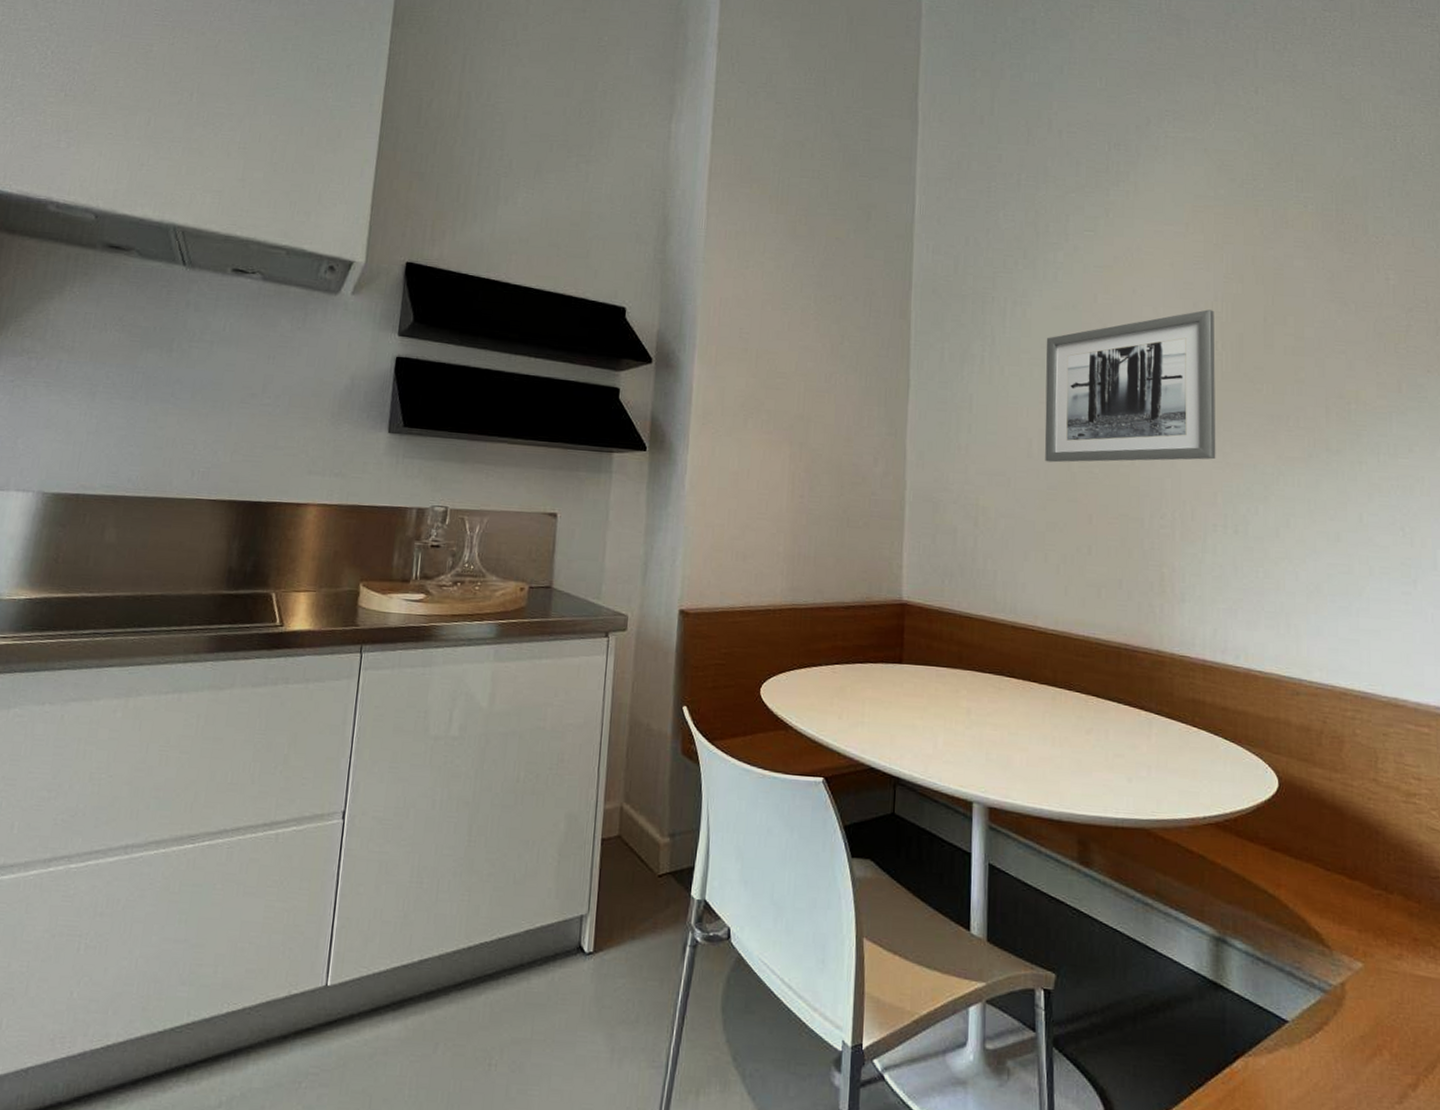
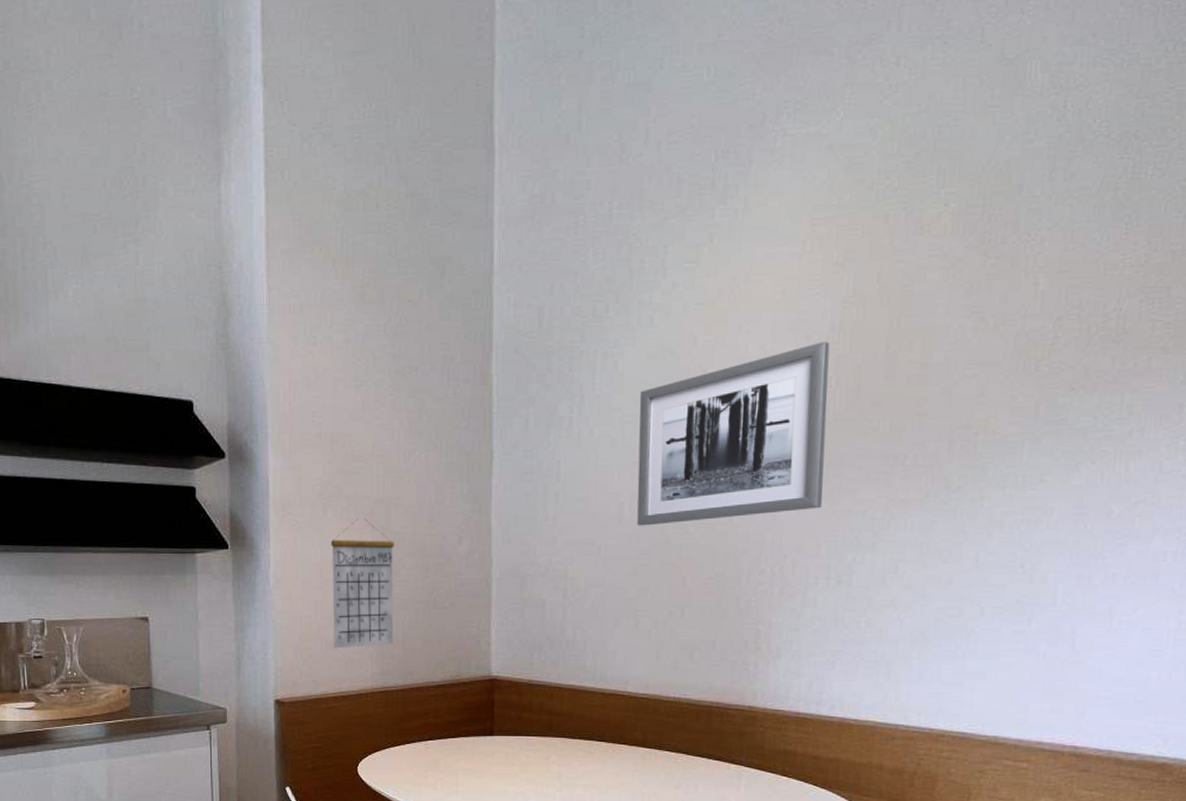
calendar: none [745,431,812,561] -> present [330,518,395,649]

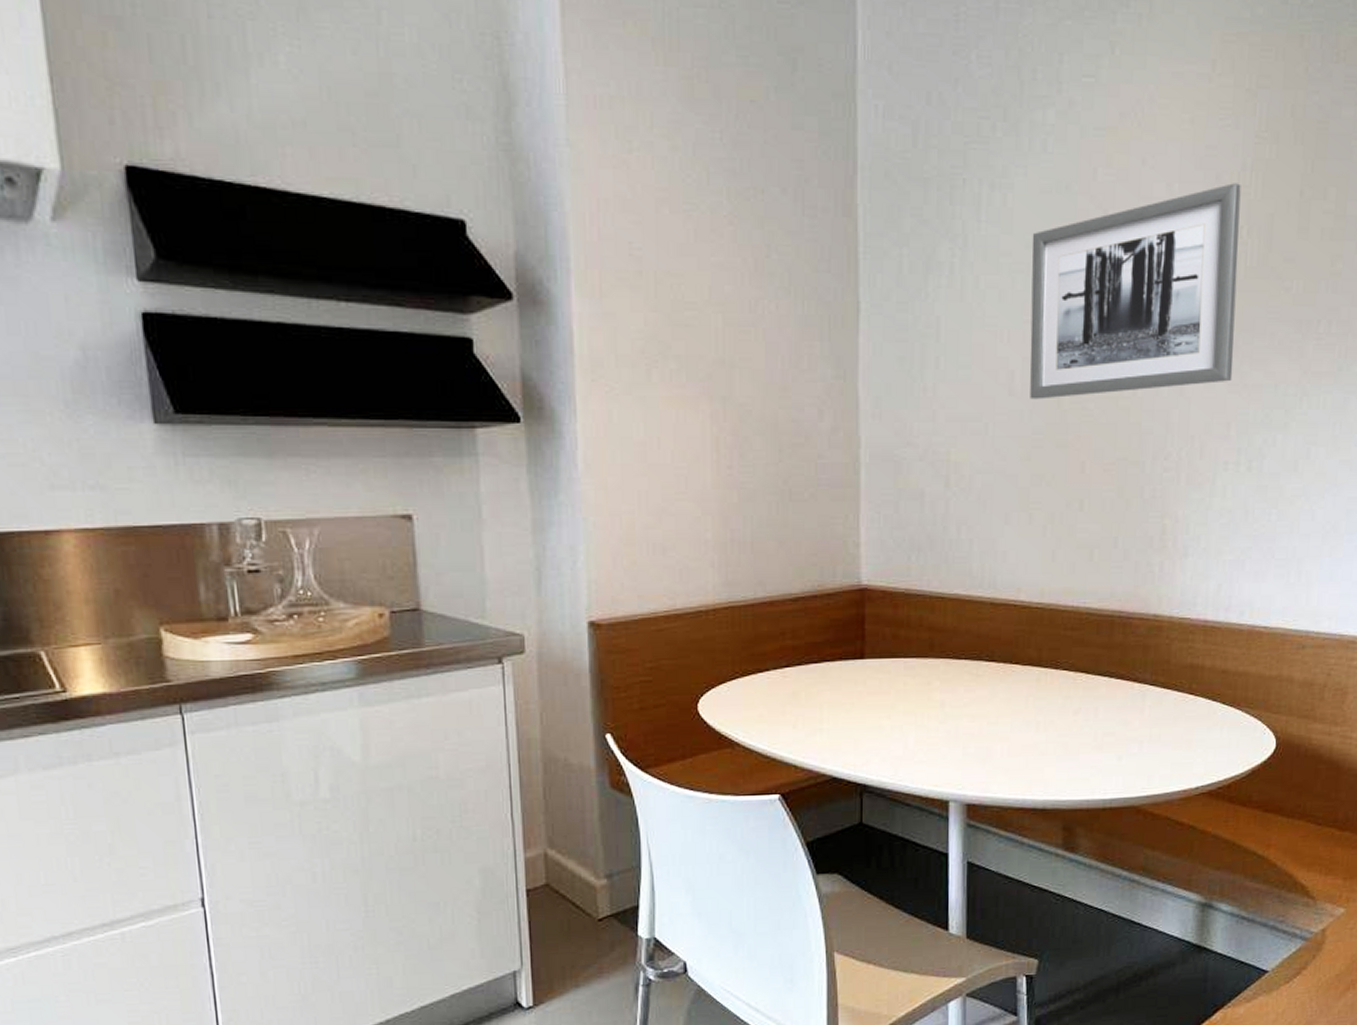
calendar: present [330,518,395,649] -> none [656,384,740,554]

